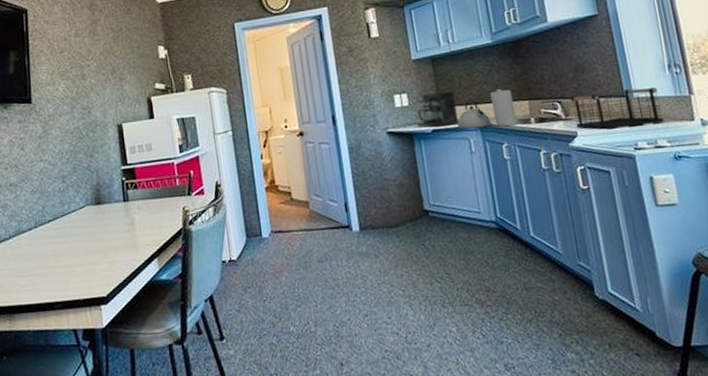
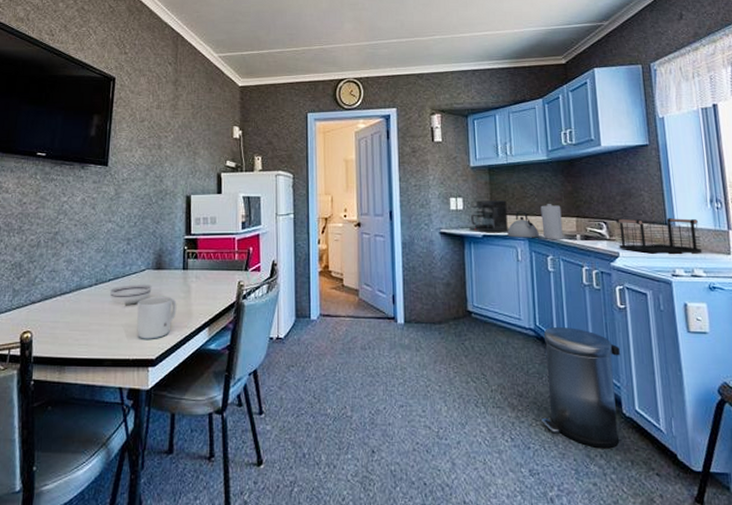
bowl: none [50,220,94,245] -> present [109,283,152,305]
mug: none [80,230,123,278] -> present [136,296,177,339]
pedal bin: none [506,215,594,336] -> present [540,326,620,449]

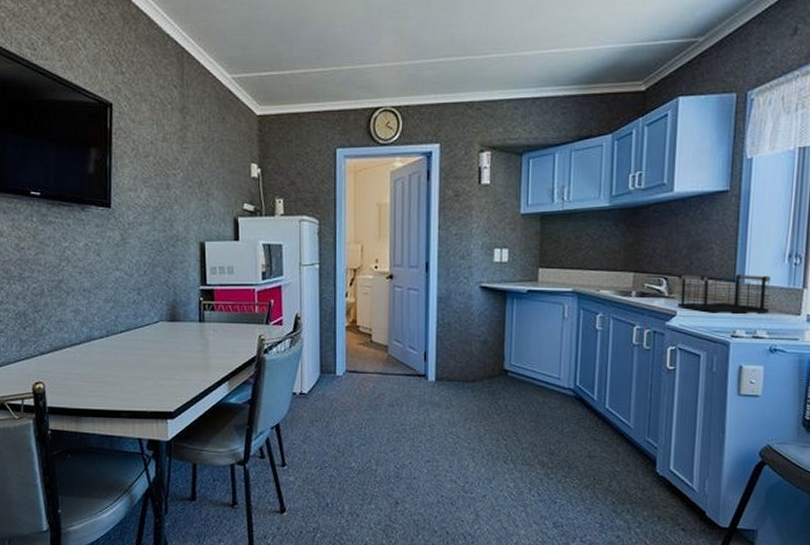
bowl: present [109,283,152,305] -> none [122,335,167,357]
mug: present [136,296,177,339] -> none [151,349,194,392]
coffee maker: present [469,200,508,233] -> none [513,252,558,288]
kettle: present [507,211,540,238] -> none [555,265,591,294]
paper towel holder: present [540,204,563,239] -> none [594,257,618,296]
pedal bin: present [540,326,620,449] -> none [570,386,662,505]

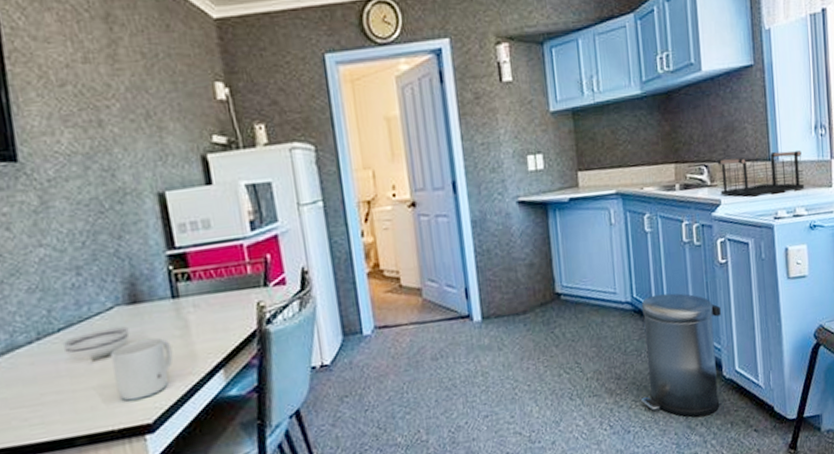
bowl: none [122,335,167,357] -> present [62,326,130,360]
mug: none [151,349,194,392] -> present [109,337,174,401]
pedal bin: none [570,386,662,505] -> present [640,293,721,418]

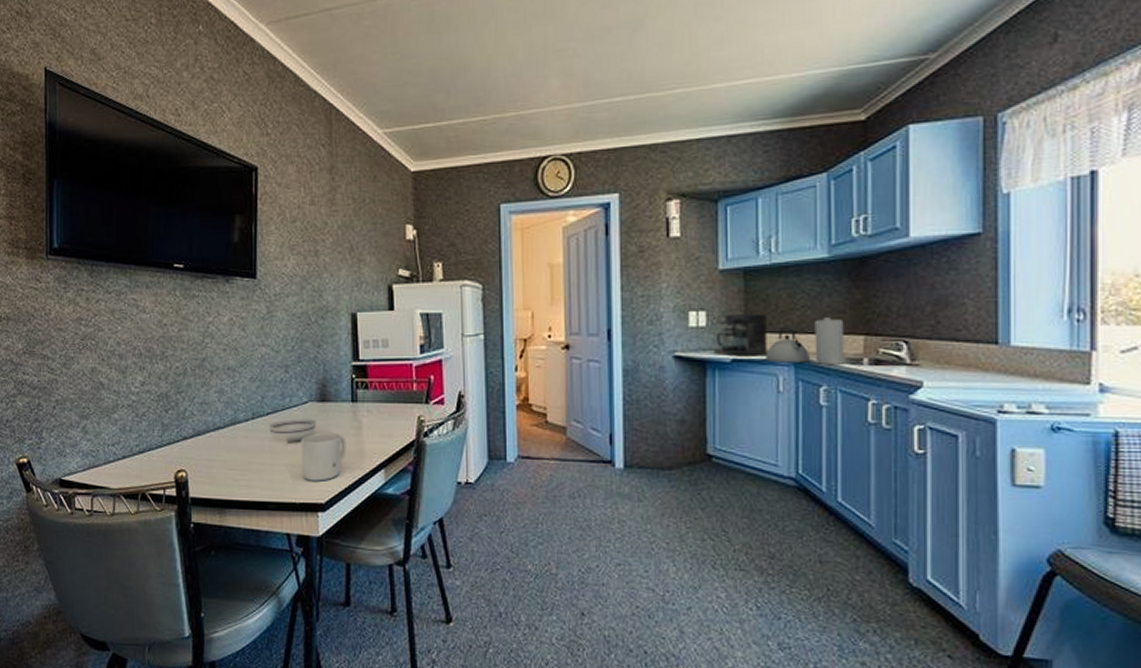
coffee maker: none [552,151,599,196] -> present [714,314,767,357]
kettle: none [597,163,635,197] -> present [765,328,811,363]
paper towel holder: none [635,150,661,194] -> present [814,318,844,364]
pedal bin: present [640,293,721,418] -> none [796,475,912,624]
dish rack: present [717,150,805,197] -> none [921,335,1047,383]

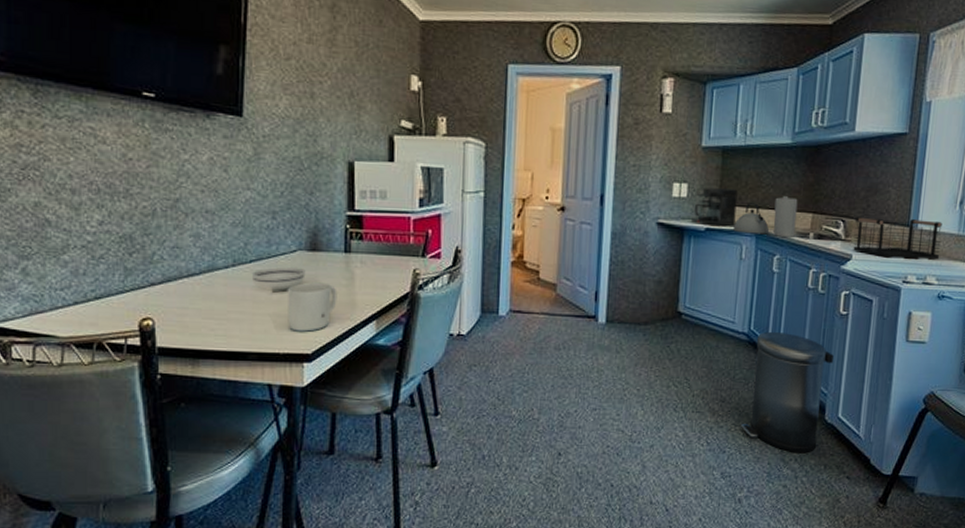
pedal bin: none [796,475,912,624] -> present [740,331,834,454]
dish rack: none [921,335,1047,383] -> present [853,217,942,260]

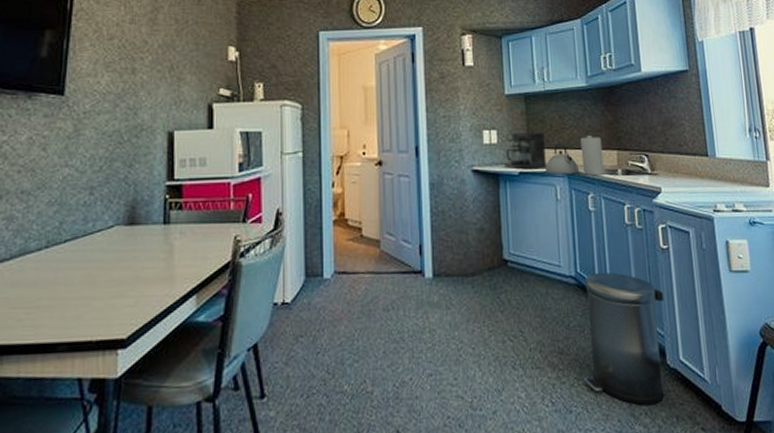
bowl: present [251,266,306,291] -> none [65,243,123,272]
mug: present [286,282,337,332] -> none [102,258,156,315]
dish rack: present [853,217,942,260] -> none [657,149,743,188]

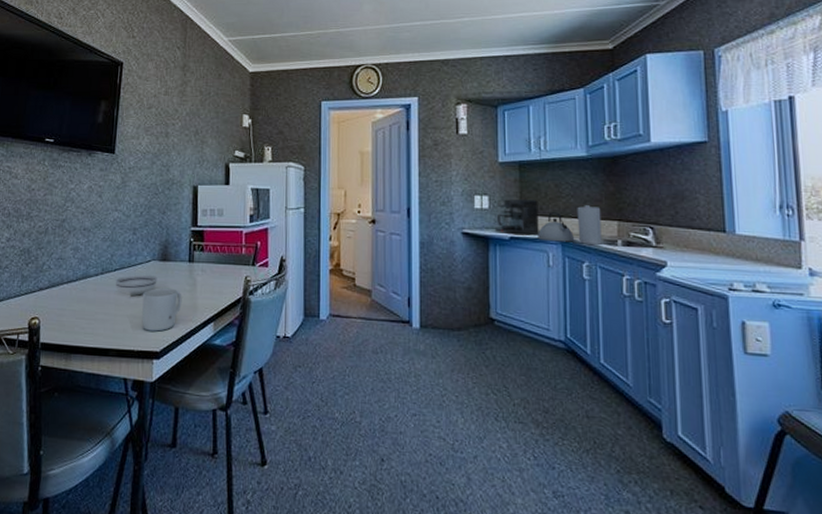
bowl: none [65,243,123,272] -> present [115,274,157,296]
mug: none [102,258,156,315] -> present [142,288,182,332]
pedal bin: present [582,272,664,406] -> none [567,339,663,476]

